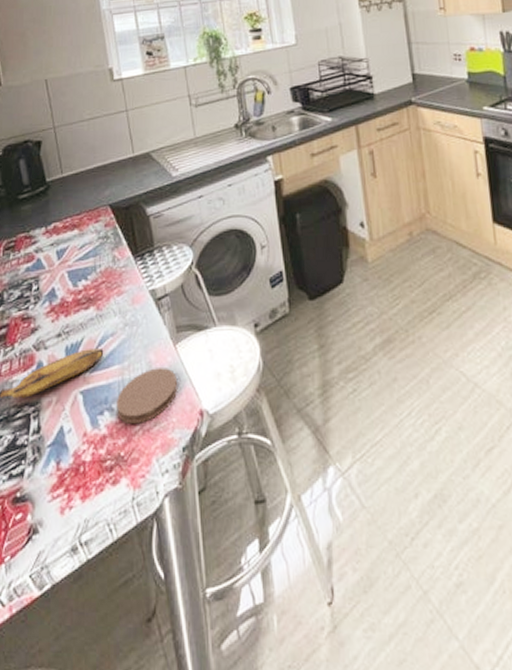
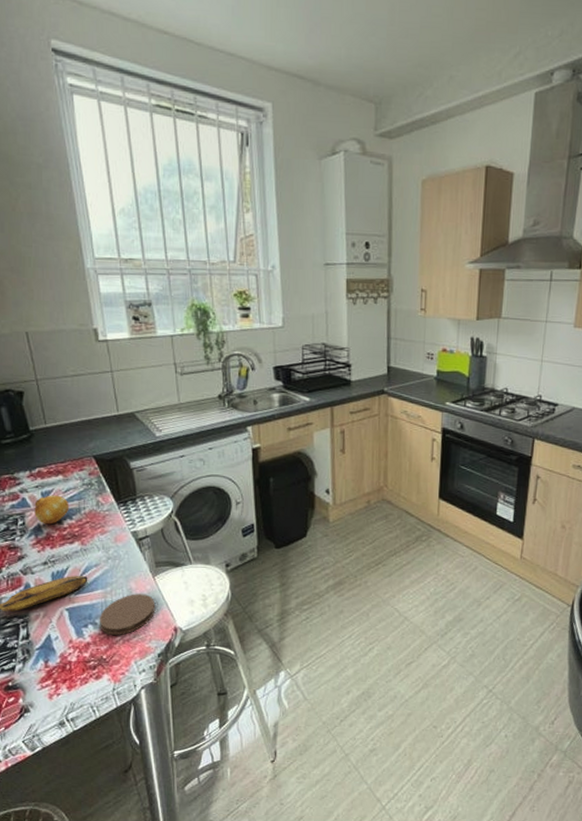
fruit: none [49,252,85,288] -> present [34,495,70,525]

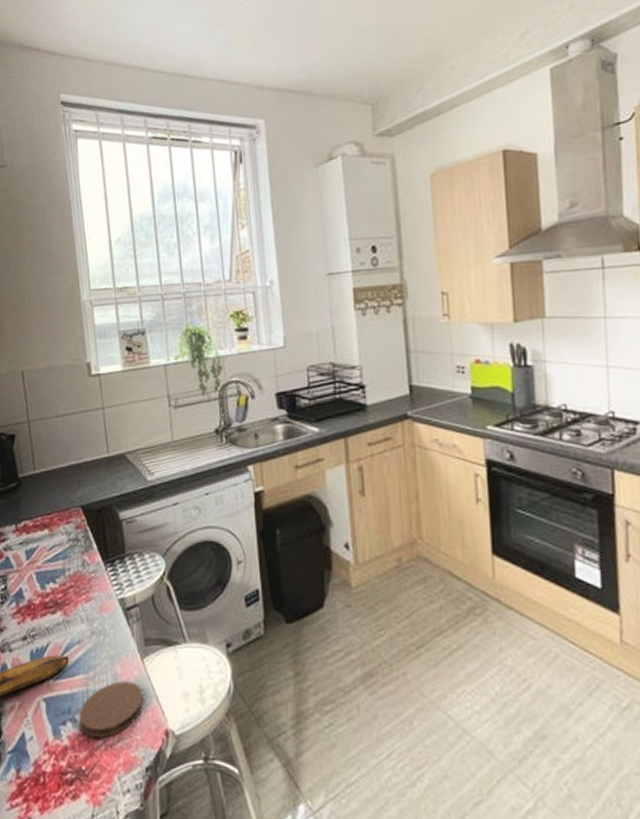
fruit: present [34,495,70,525] -> none [17,553,54,590]

